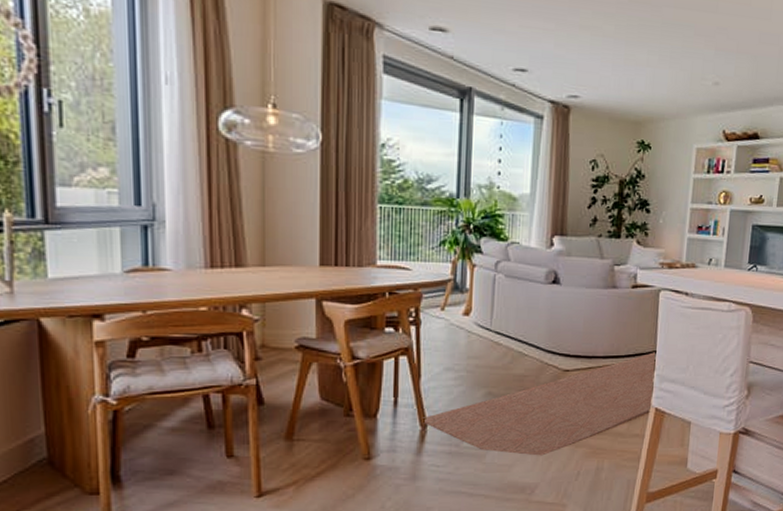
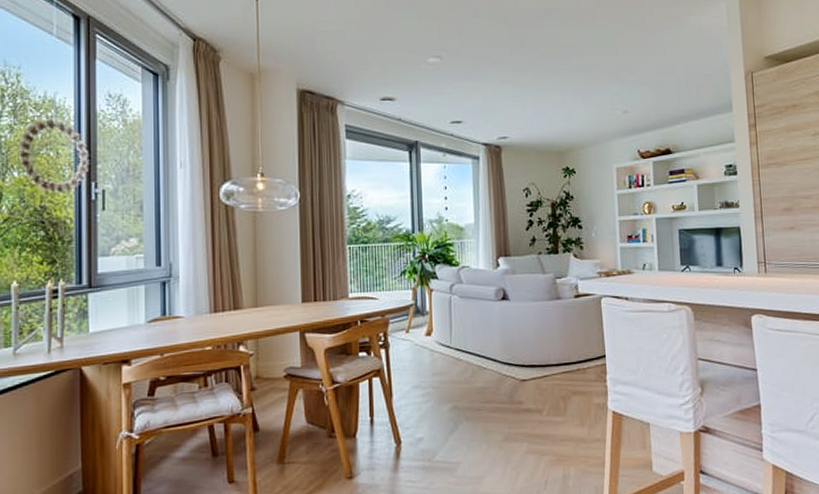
rug: present [423,351,658,456] -> none [397,355,609,467]

